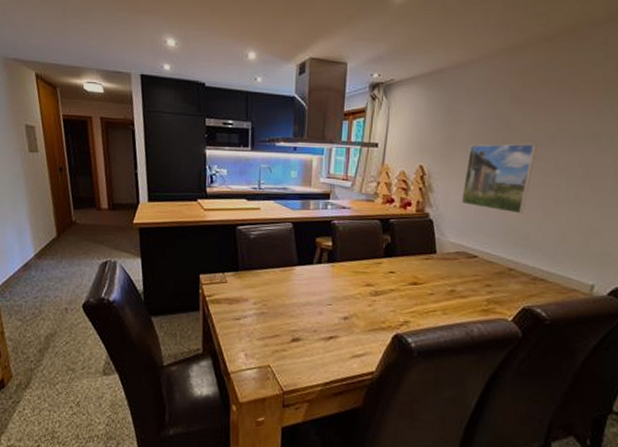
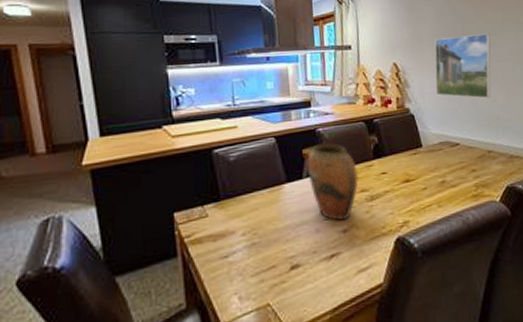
vase: none [318,234,366,308] -> present [306,143,359,221]

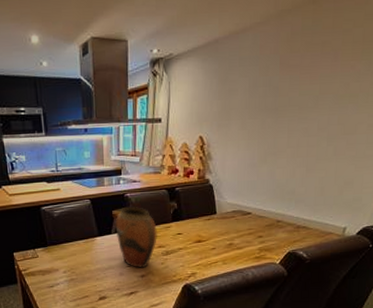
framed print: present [434,33,491,99] -> none [236,107,303,173]

